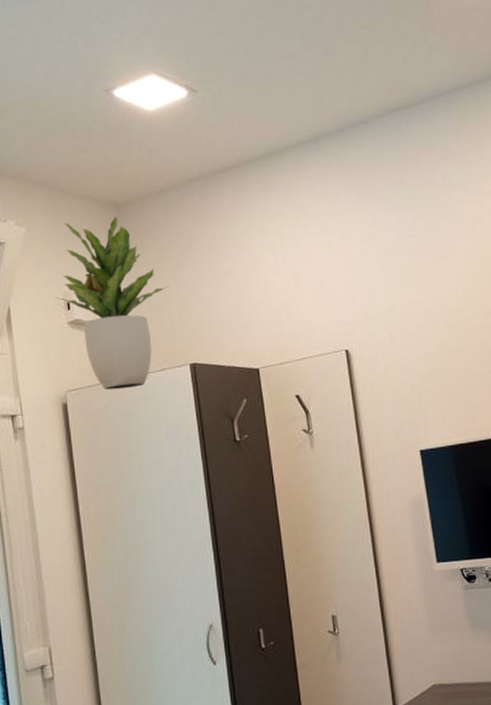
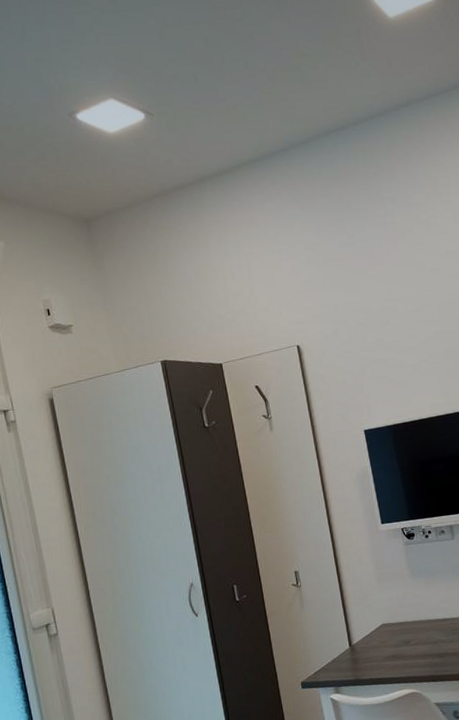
potted plant: present [55,216,170,390] -> none [36,230,139,386]

